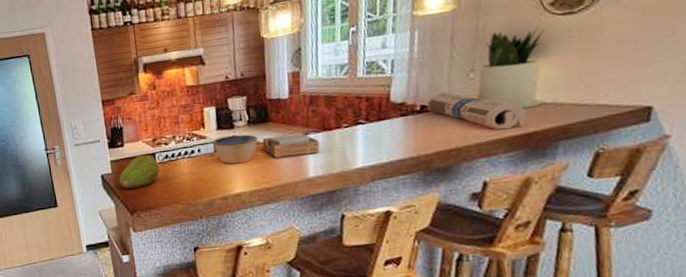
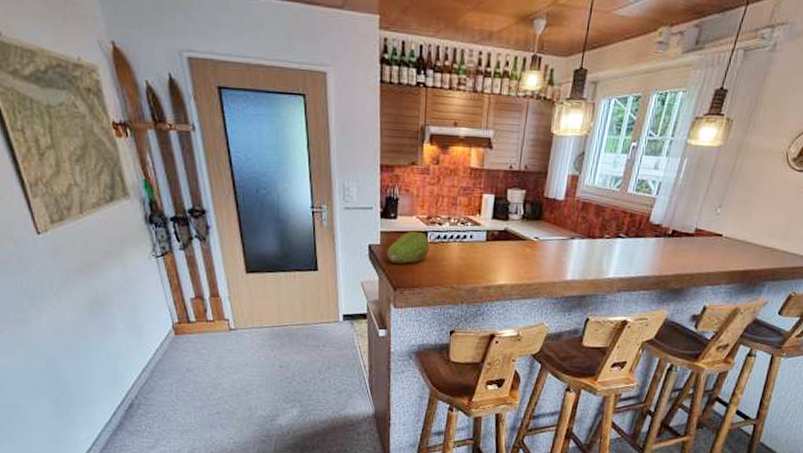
bowl: present [213,134,258,164] -> none [486,226,529,257]
napkin holder: present [262,133,320,158] -> none [531,235,582,259]
newspaper: present [426,91,527,131] -> none [677,221,751,265]
planter: present [476,26,544,109] -> none [717,175,782,249]

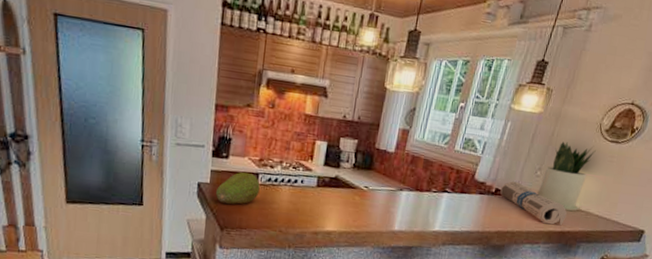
newspaper: none [677,221,751,265] -> present [500,181,567,226]
planter: none [717,175,782,249] -> present [536,141,596,212]

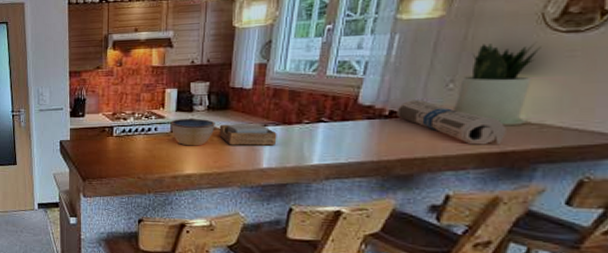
fruit: present [215,171,260,205] -> none [75,127,115,158]
bowl: none [317,173,359,204] -> present [170,118,215,146]
napkin holder: none [361,184,410,210] -> present [219,124,277,146]

